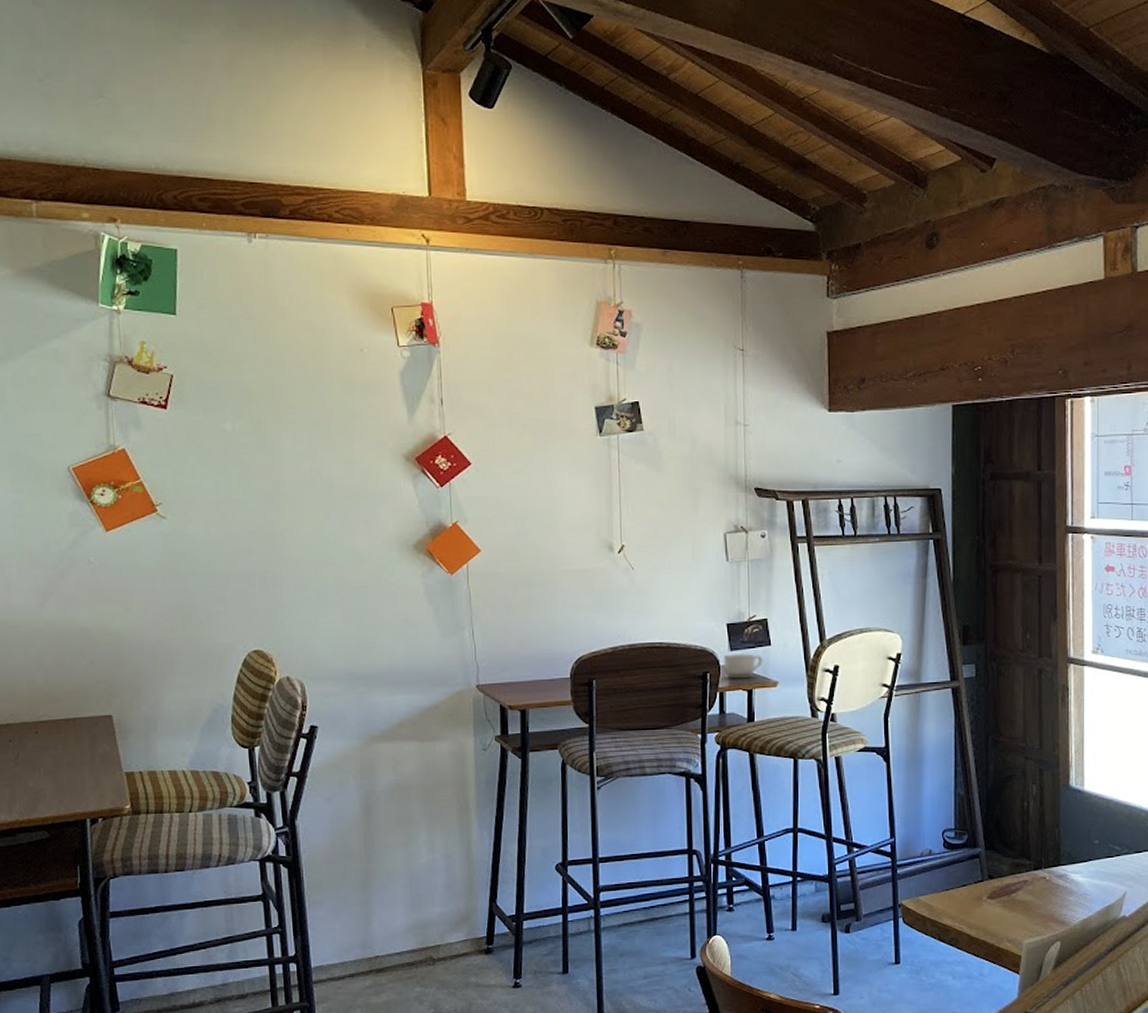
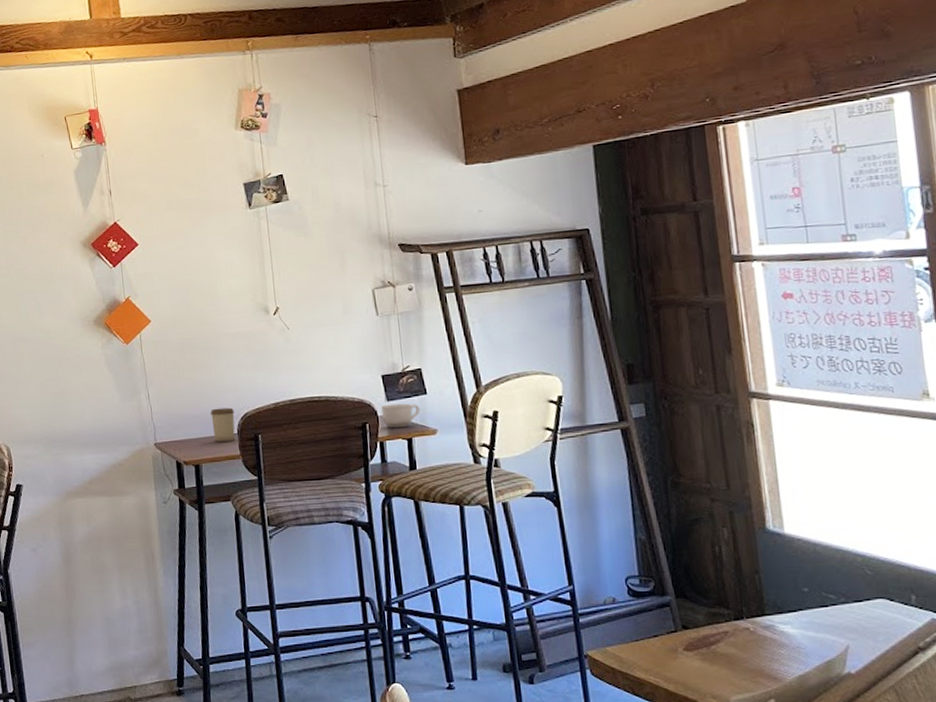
cup: none [542,650,568,686] -> present [210,407,235,442]

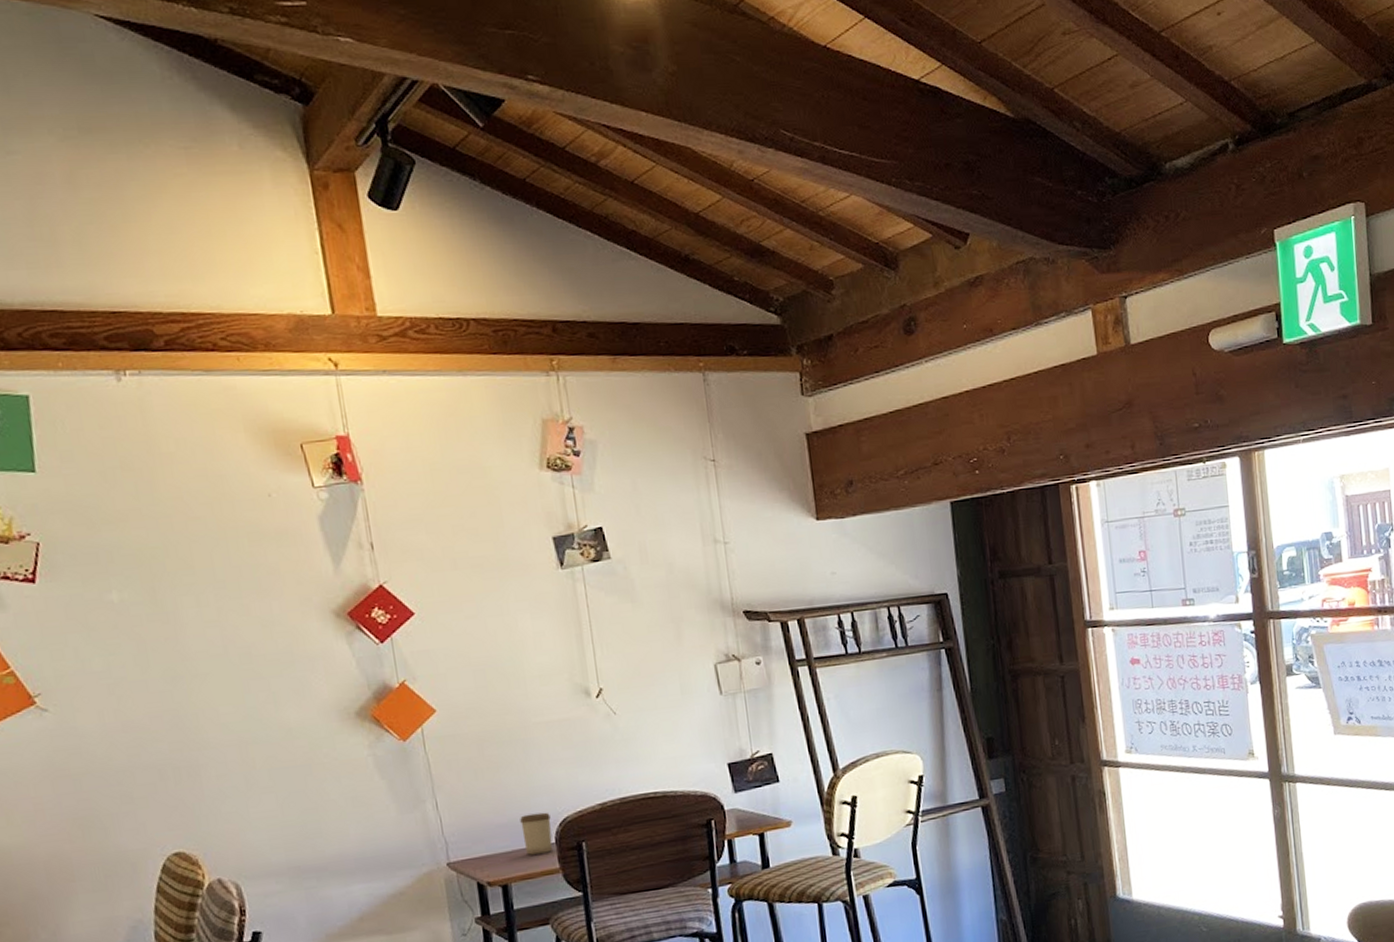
teacup: present [381,403,420,428] -> none [728,793,773,823]

